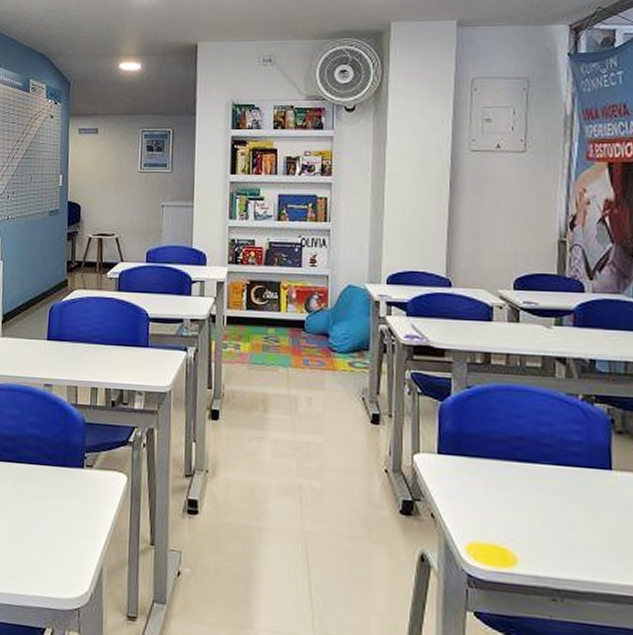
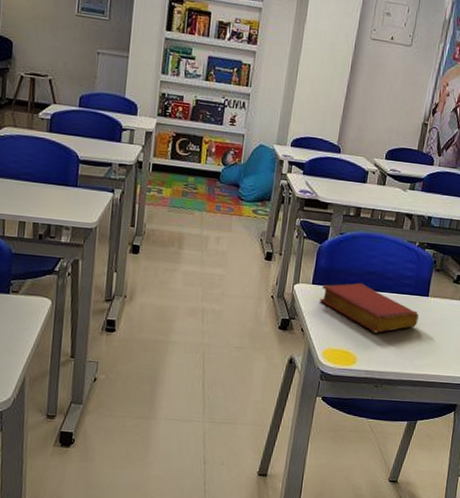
book: none [451,451,602,522] -> present [320,282,419,333]

